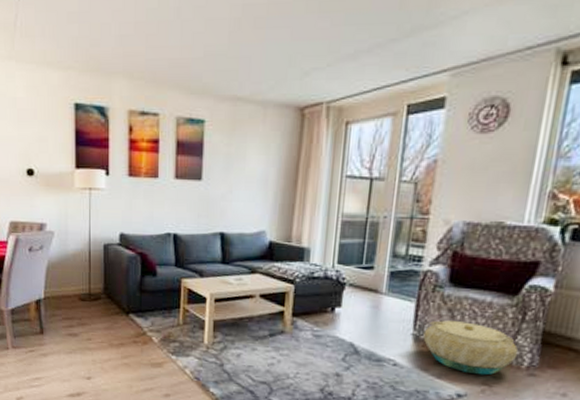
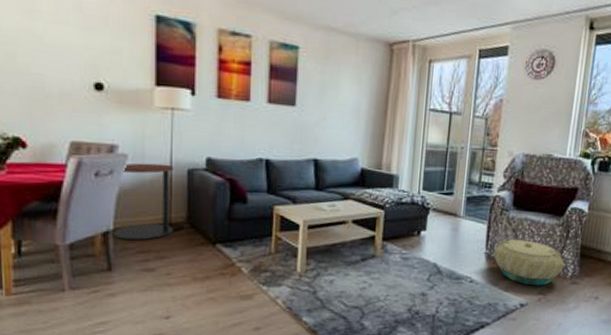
side table: none [44,239,92,309] -> present [113,163,174,241]

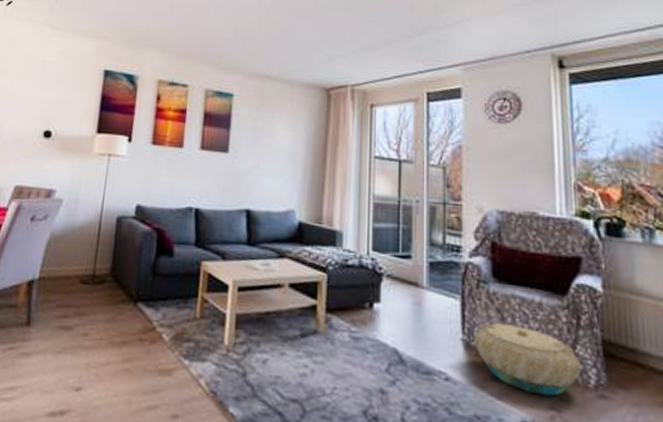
side table: present [113,163,174,241] -> none [37,208,104,293]

